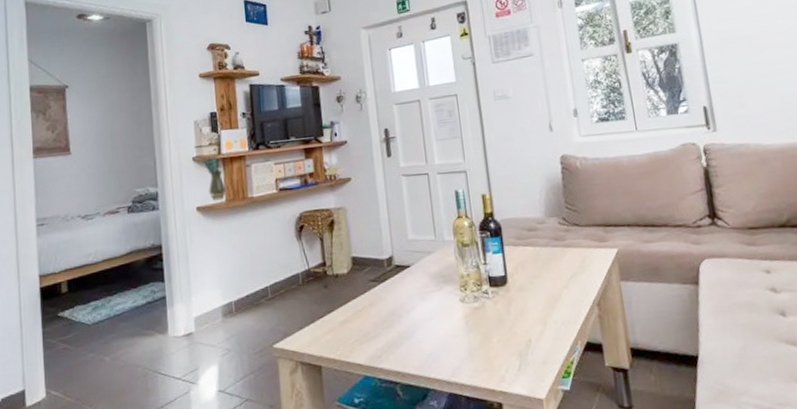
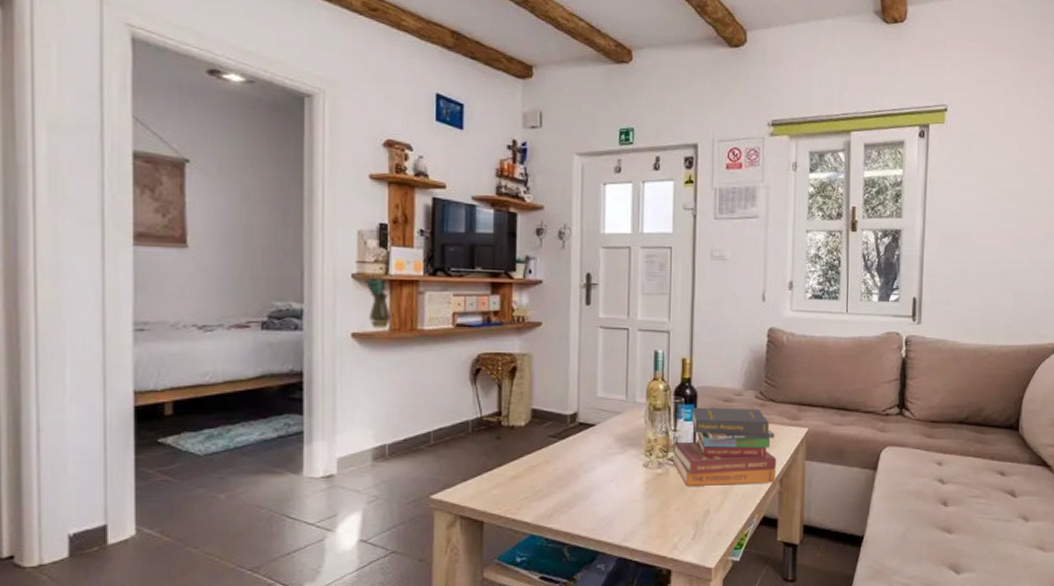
books: none [485,234,593,317] -> present [673,407,777,486]

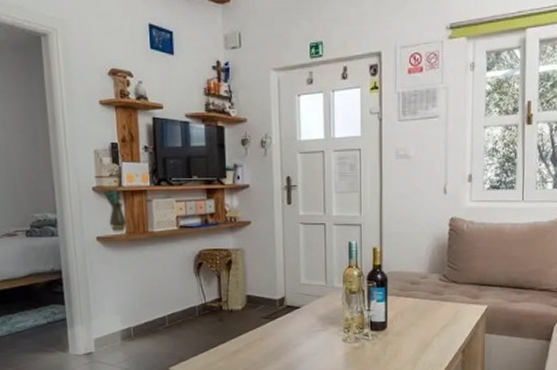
books: present [673,407,777,486] -> none [368,289,460,357]

